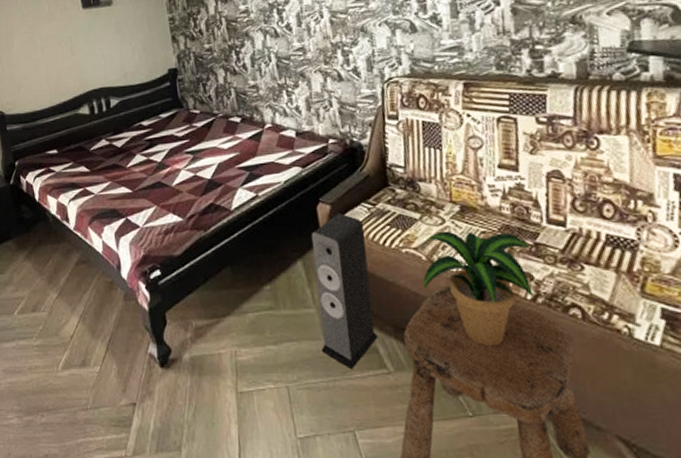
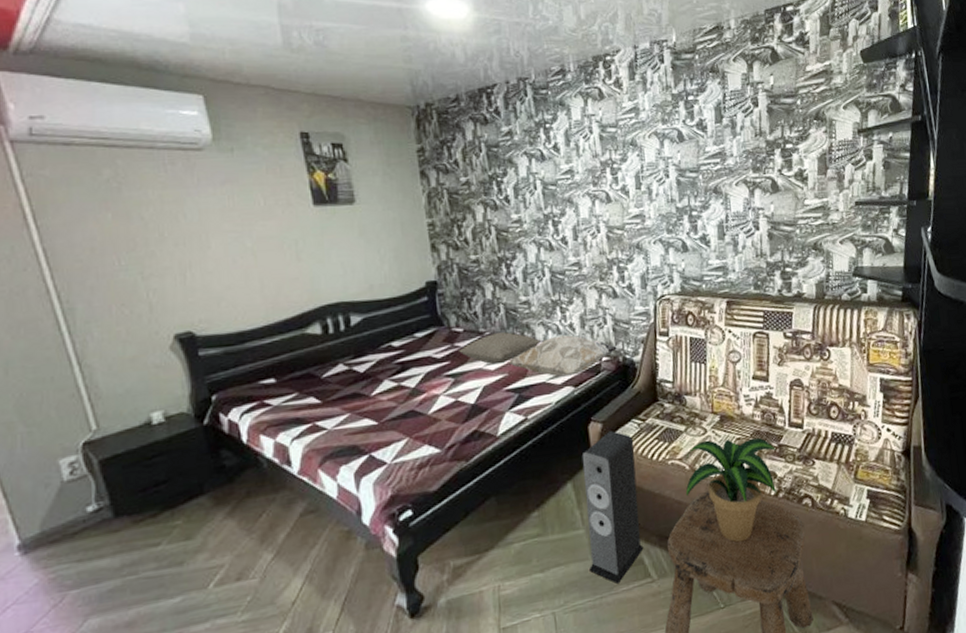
pillow: none [196,114,269,144] -> present [459,332,541,365]
decorative pillow: none [239,117,345,157] -> present [508,335,618,377]

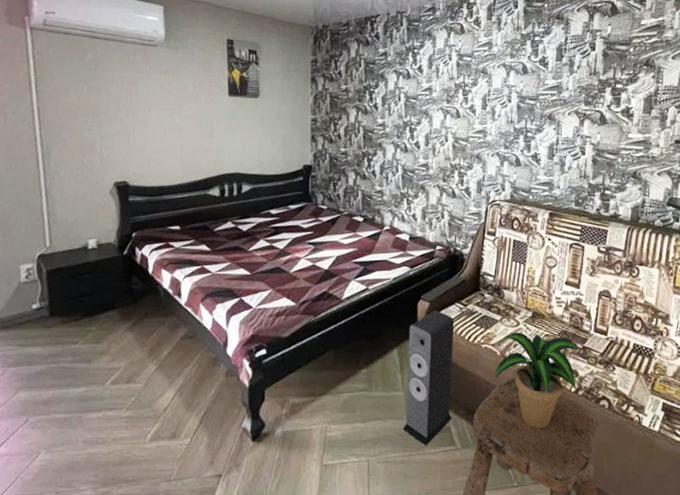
pillow: present [459,332,541,365] -> none [321,214,387,240]
decorative pillow: present [508,335,618,377] -> none [359,223,451,258]

